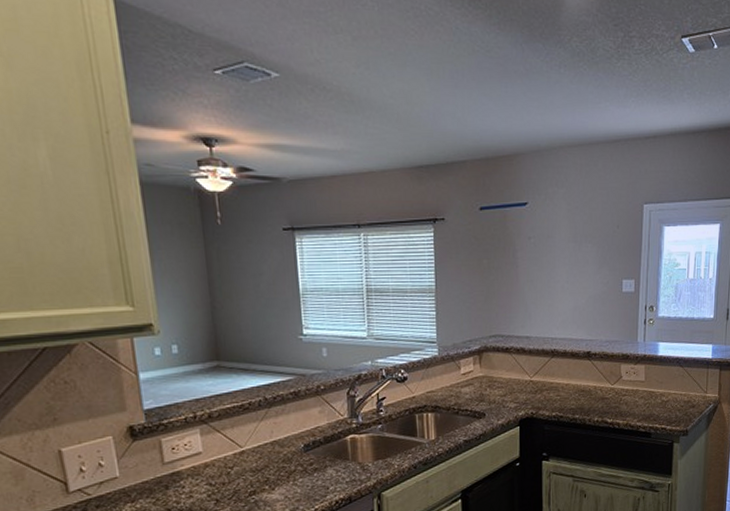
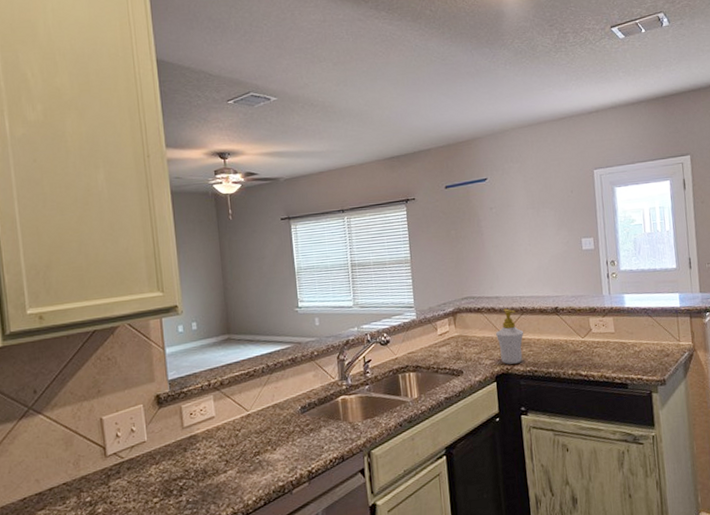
soap bottle: none [523,350,553,409] -> present [496,308,524,365]

